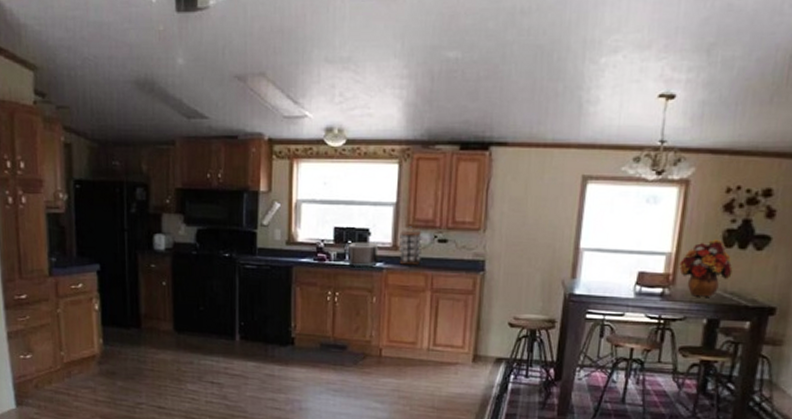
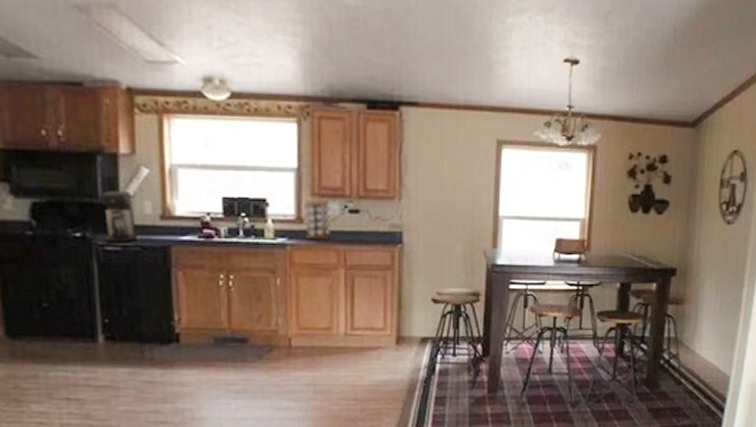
coffee maker: none [245,221,268,262] -> present [101,191,137,242]
toaster: present [348,242,379,267] -> none [242,214,280,243]
flower arrangement: present [678,239,733,297] -> none [592,204,639,261]

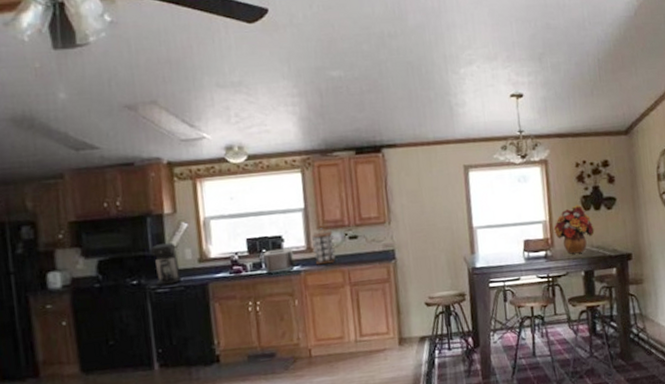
toaster: none [242,214,280,243] -> present [263,247,295,274]
flower arrangement: none [592,204,639,261] -> present [553,205,595,254]

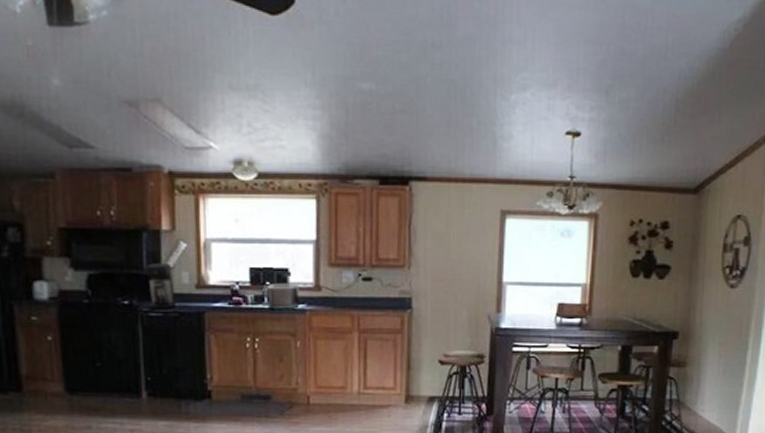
spice rack: present [312,228,336,265] -> none [322,265,346,306]
flower arrangement: present [553,205,595,254] -> none [593,270,640,325]

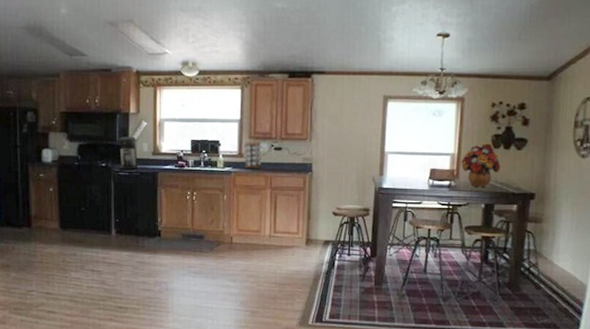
toaster: present [267,282,300,309] -> none [203,151,227,171]
spice rack: none [322,265,346,306] -> present [244,138,262,169]
flower arrangement: none [593,270,640,325] -> present [460,142,501,187]

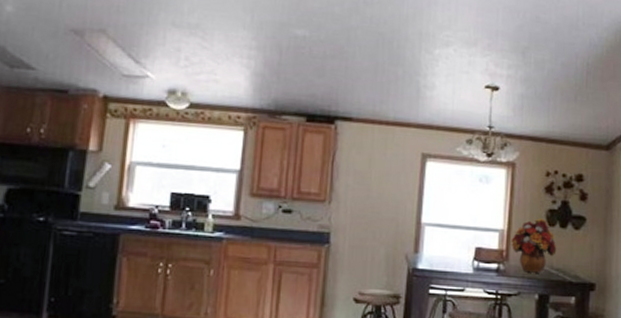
coffee maker: present [118,137,138,170] -> none [63,182,94,228]
spice rack: present [244,138,262,169] -> none [240,195,266,236]

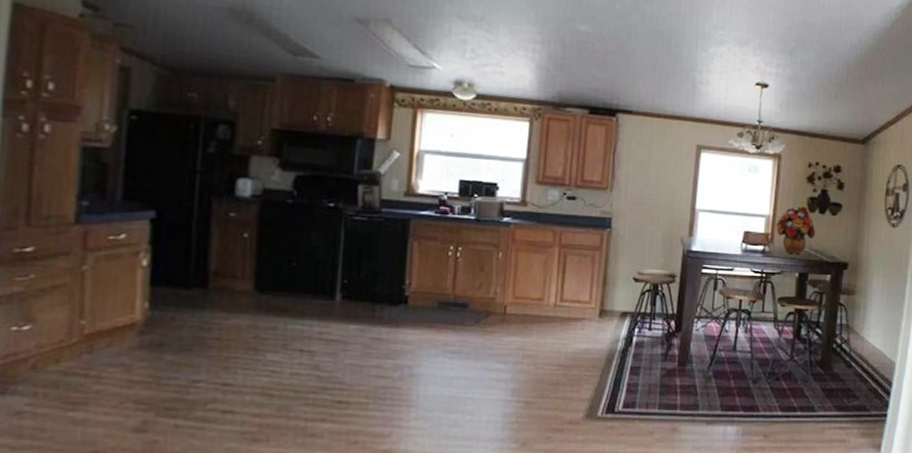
coffee maker: none [63,182,94,228] -> present [353,169,383,214]
toaster: none [185,209,219,236] -> present [473,196,507,222]

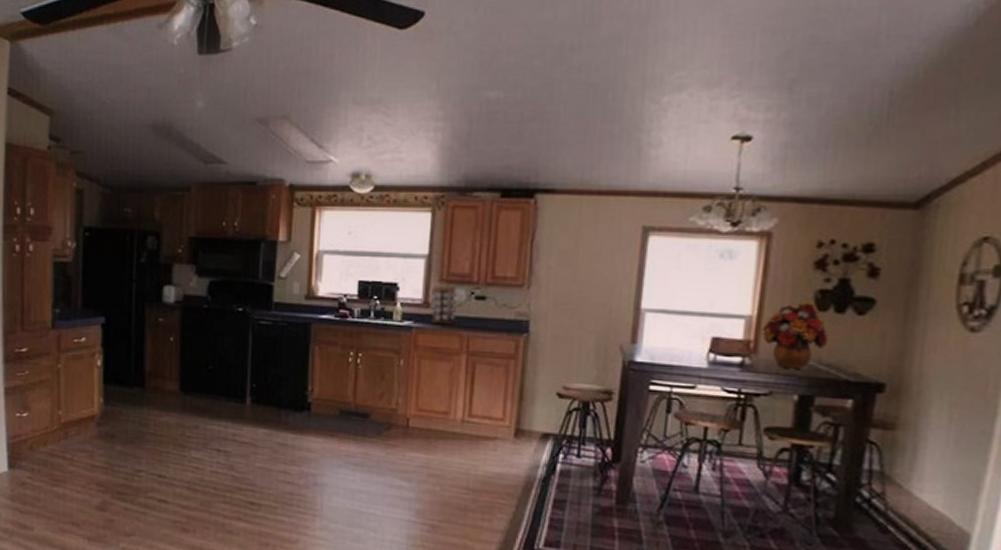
coffee maker: present [353,169,383,214] -> none [259,273,286,318]
toaster: present [473,196,507,222] -> none [373,297,408,325]
spice rack: none [527,182,551,221] -> present [430,281,457,325]

